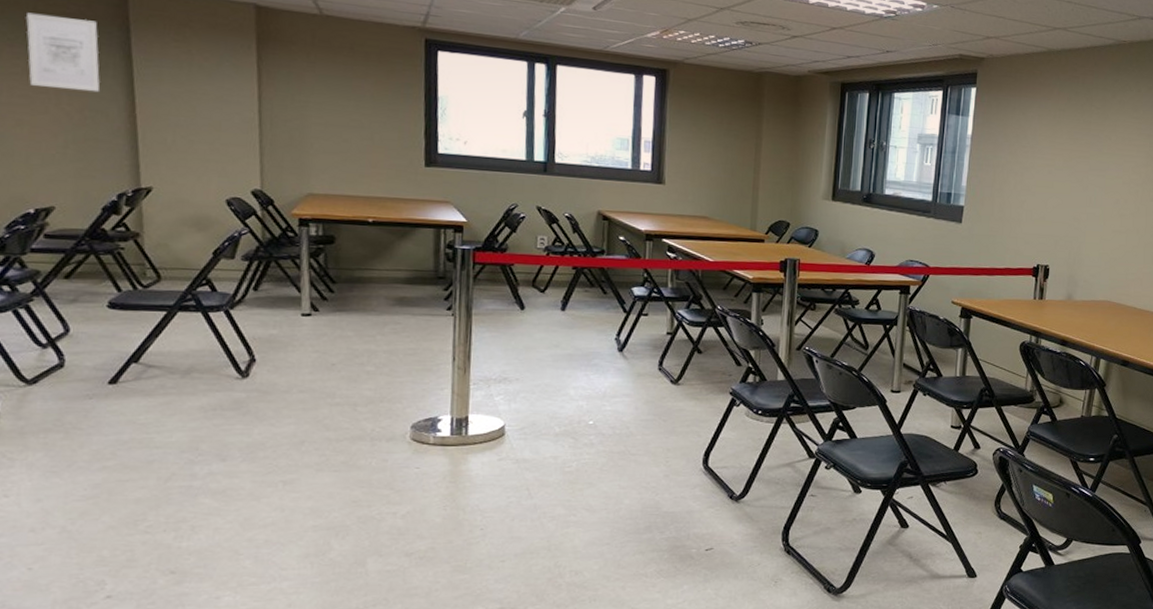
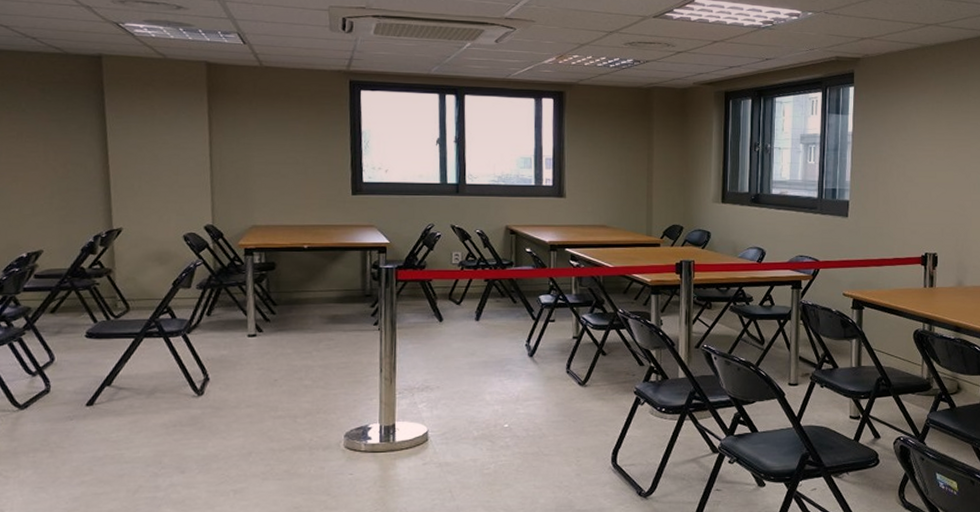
wall art: present [26,12,101,93] -> none [21,84,80,148]

